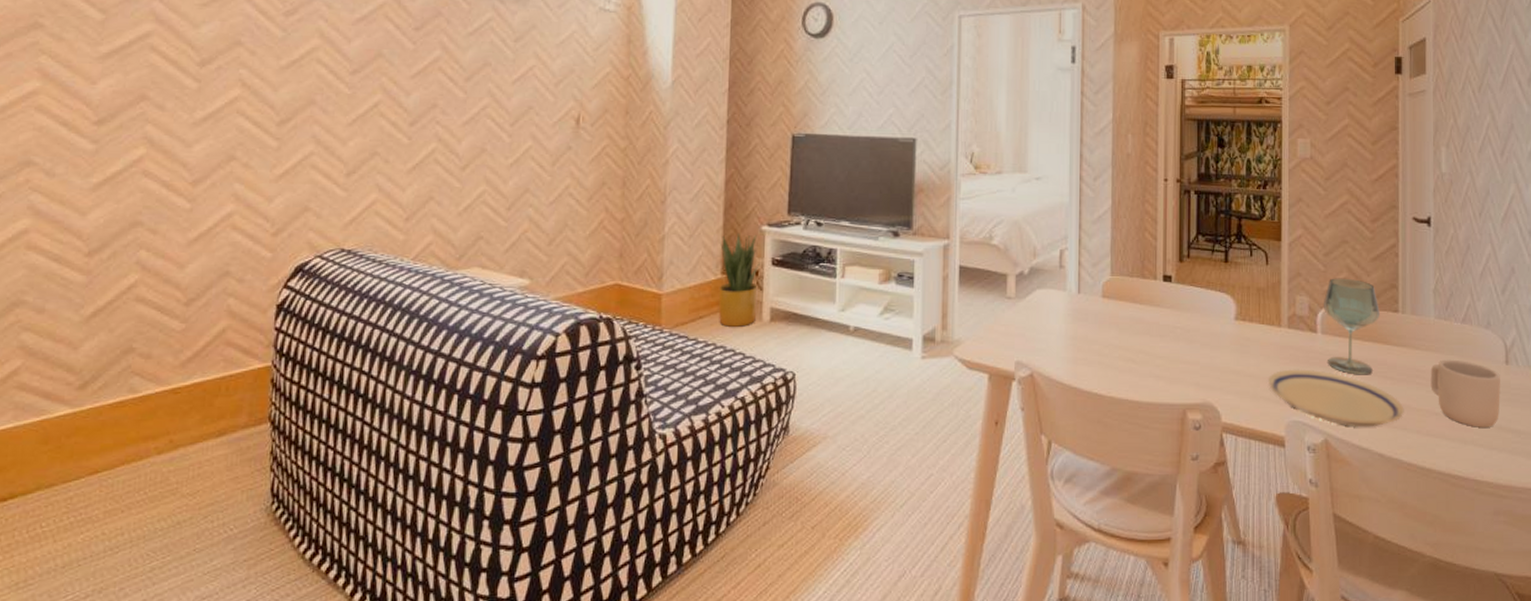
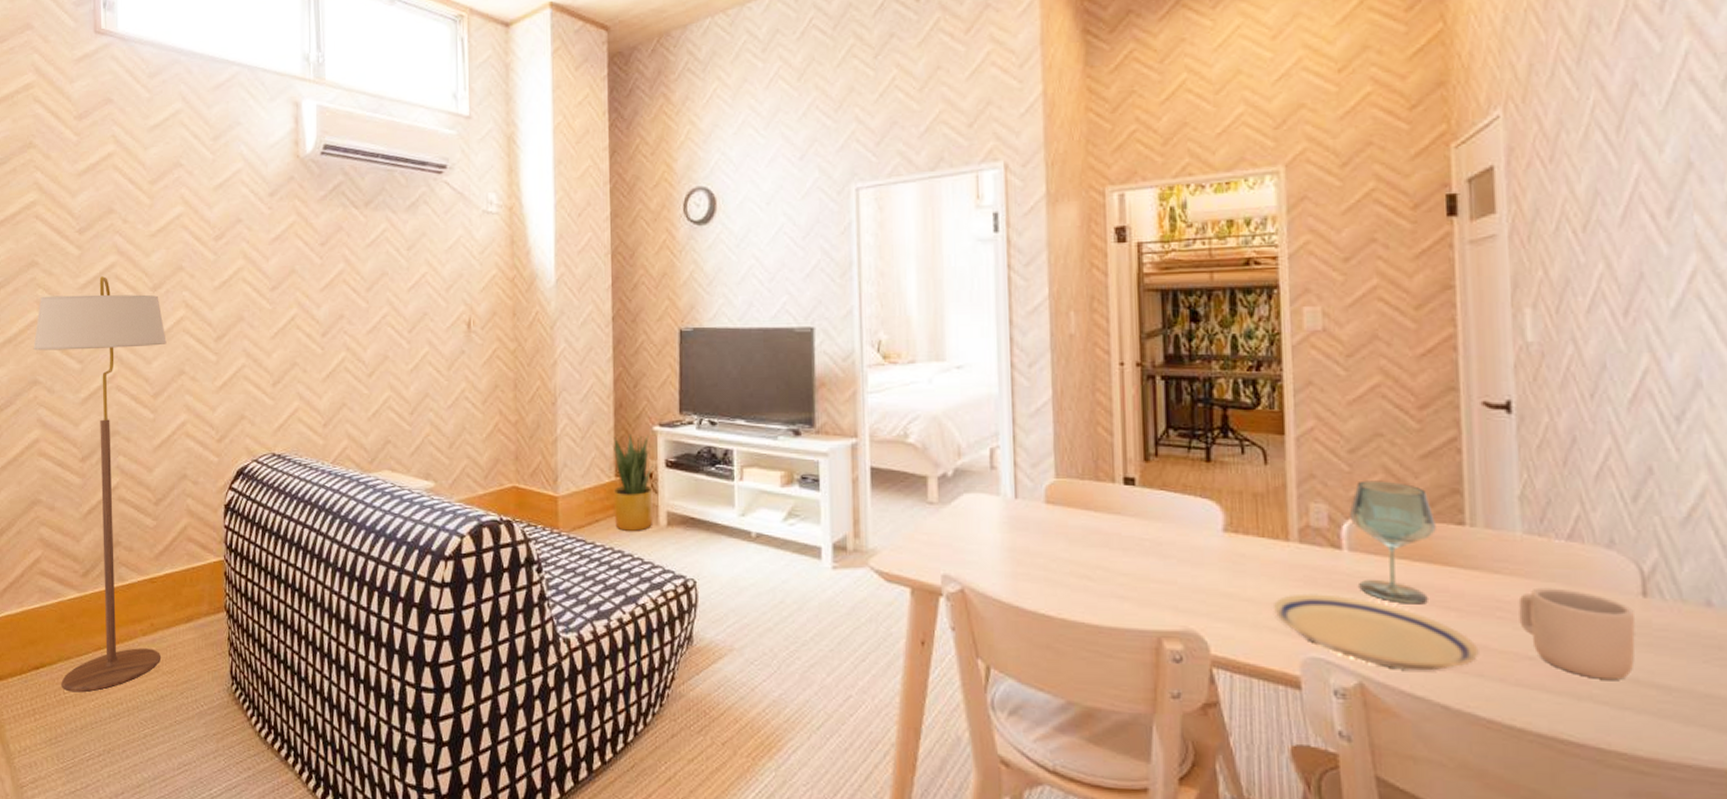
floor lamp: none [28,46,214,525] -> present [33,276,167,693]

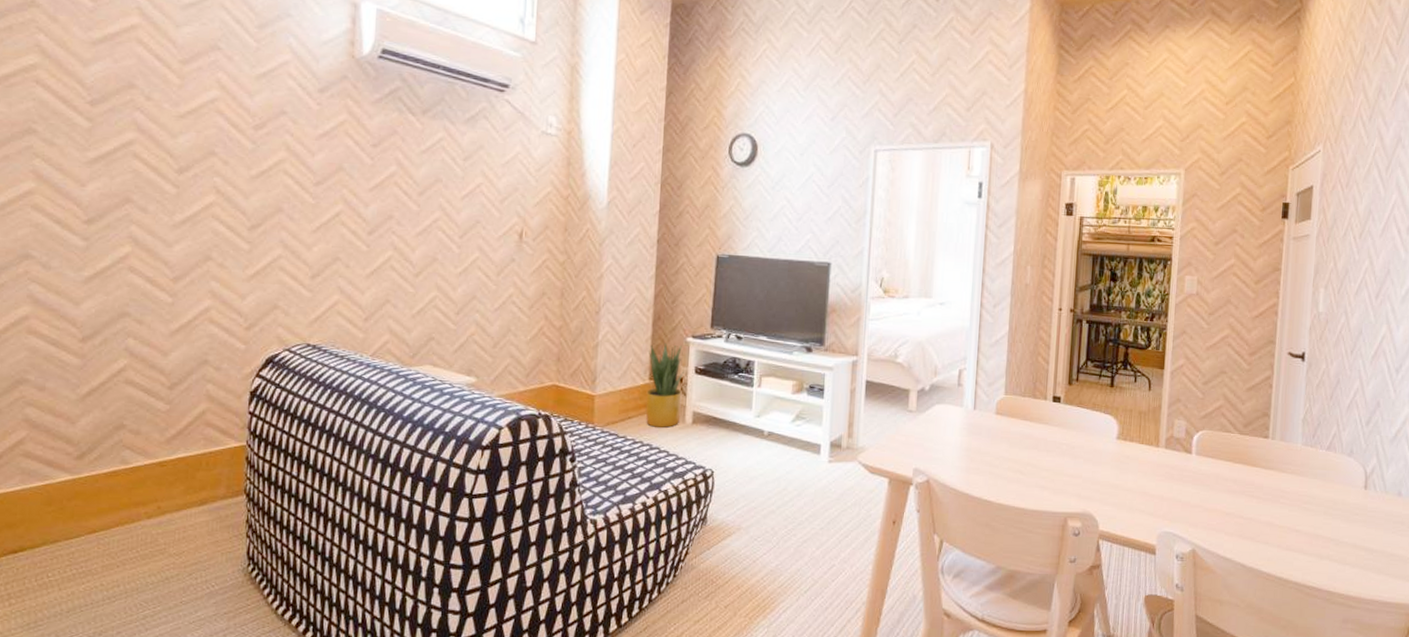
floor lamp: present [33,276,167,693] -> none [26,152,192,576]
plate: present [1274,593,1479,671] -> none [1144,485,1267,540]
wine glass: present [1349,480,1436,605] -> none [1198,405,1251,494]
mug: present [1518,587,1635,680] -> none [1293,482,1358,545]

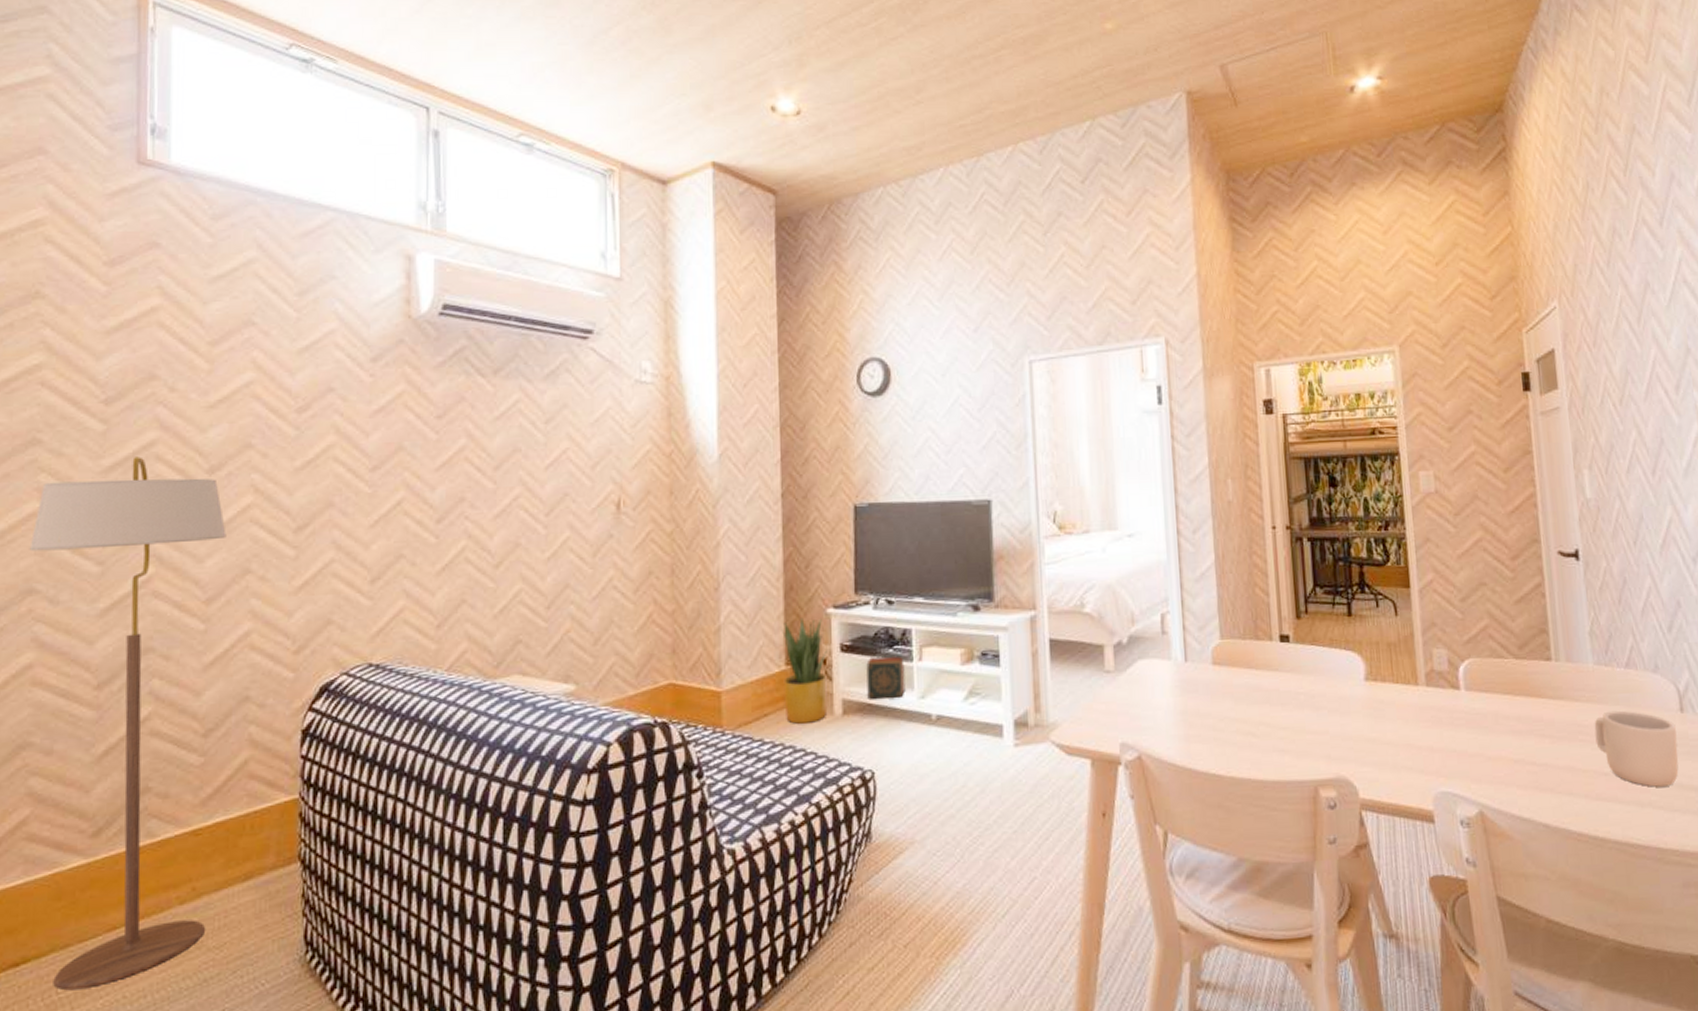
floor lamp: none [26,152,192,576] -> present [29,457,227,991]
decorative box: none [714,380,746,414] -> present [866,655,905,699]
mug: none [1293,482,1358,545] -> present [1594,710,1679,787]

